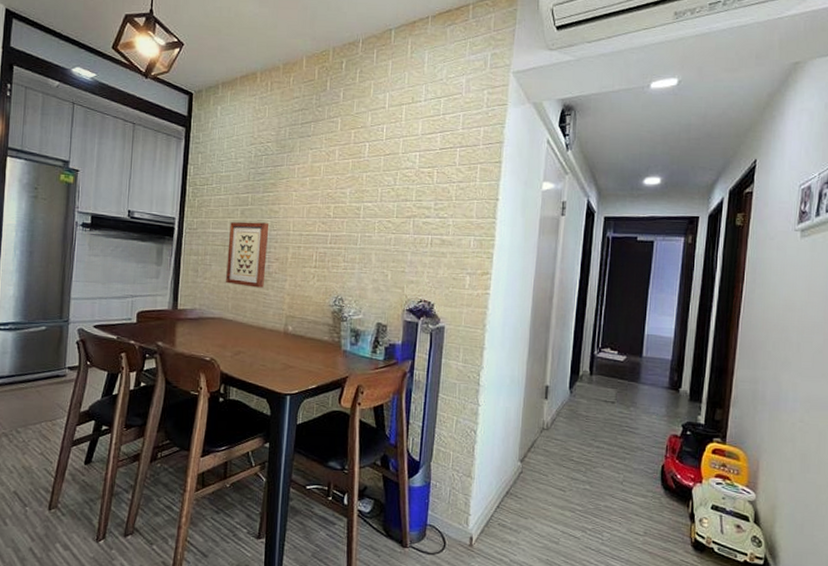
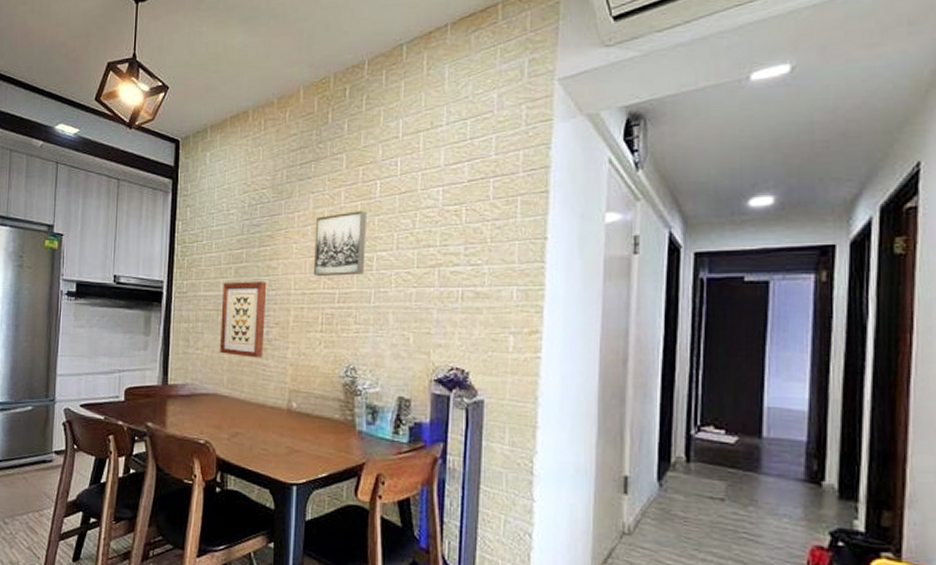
wall art: none [309,166,357,222] -> present [313,210,368,276]

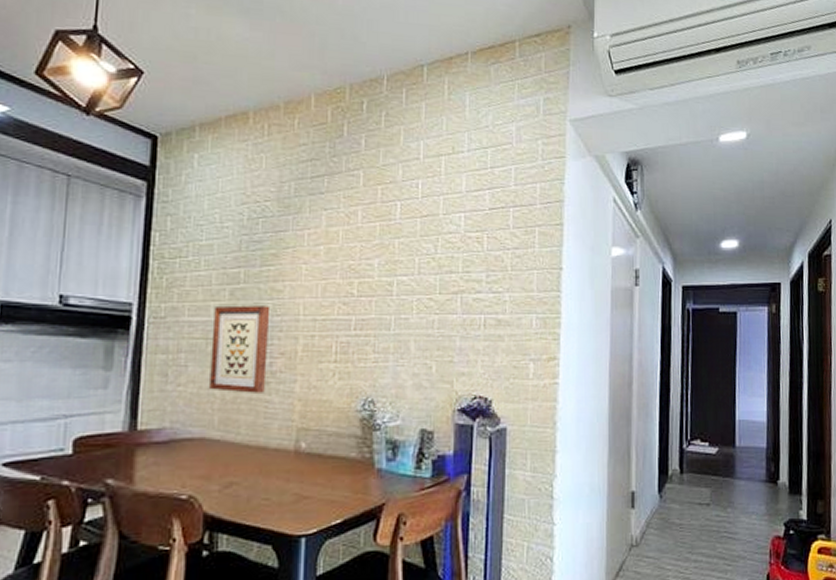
wall art: present [313,210,368,276] -> none [325,231,387,301]

